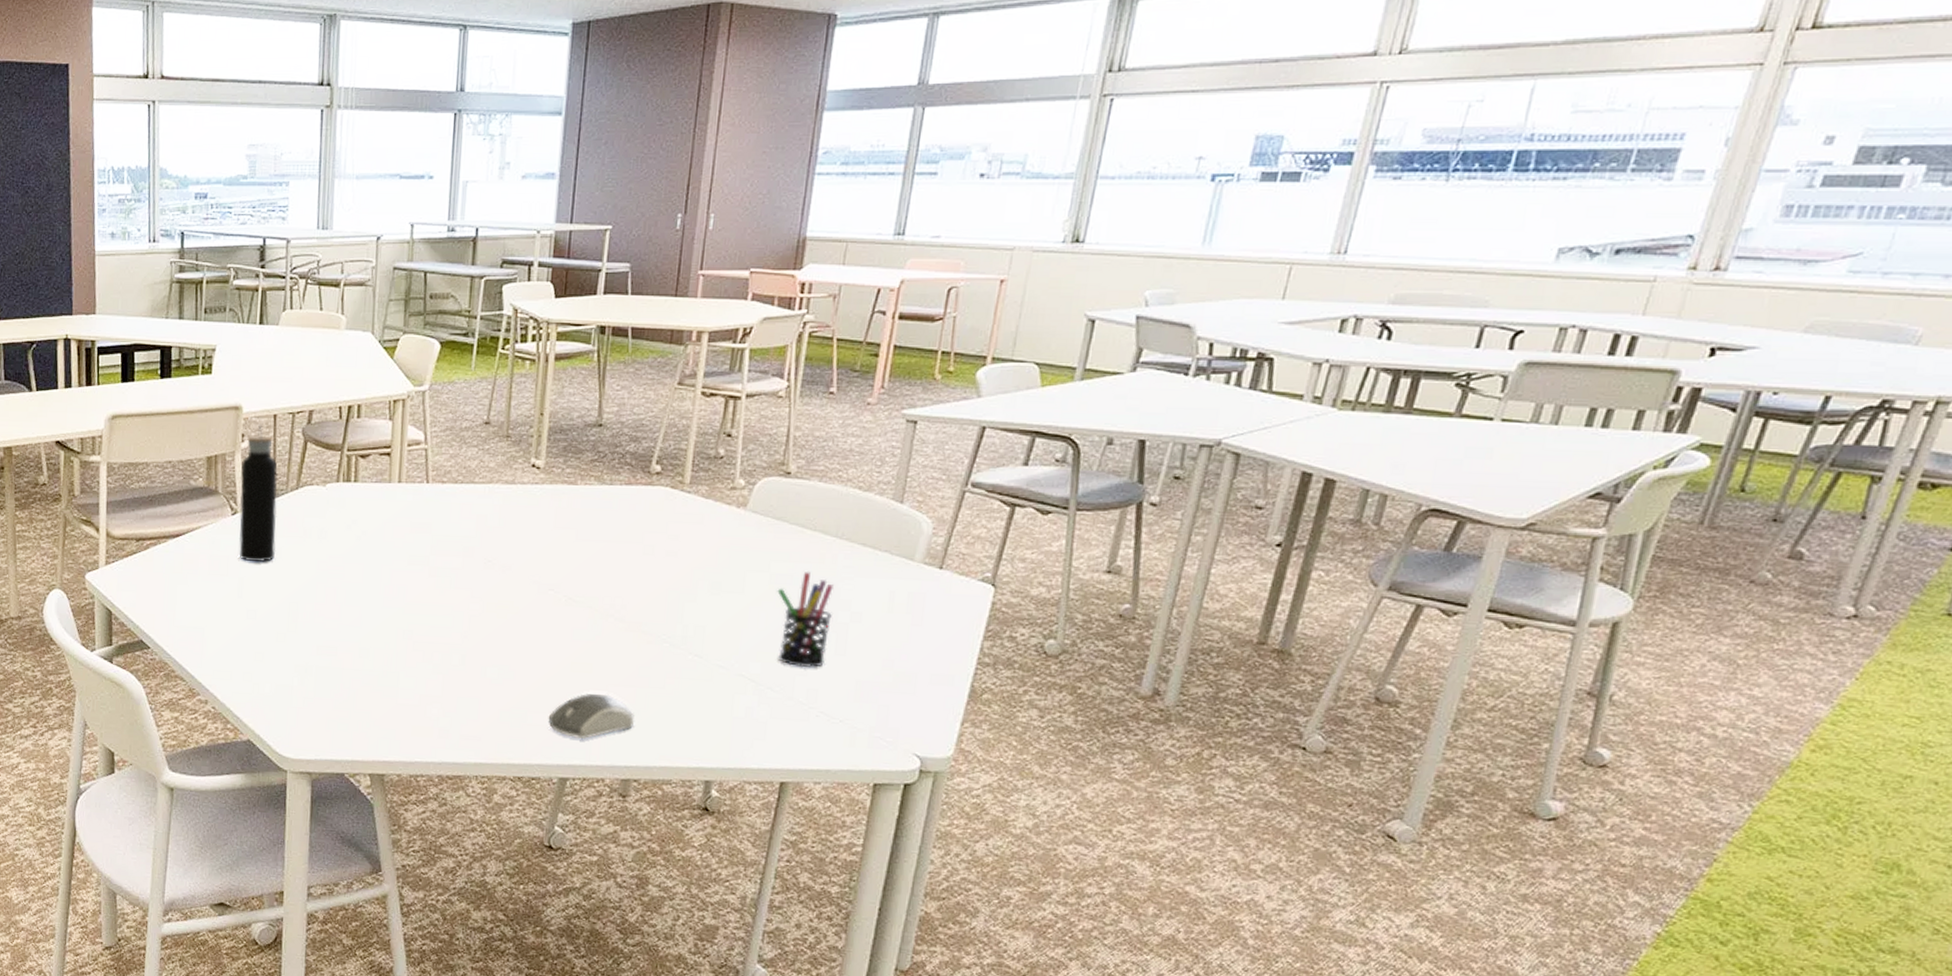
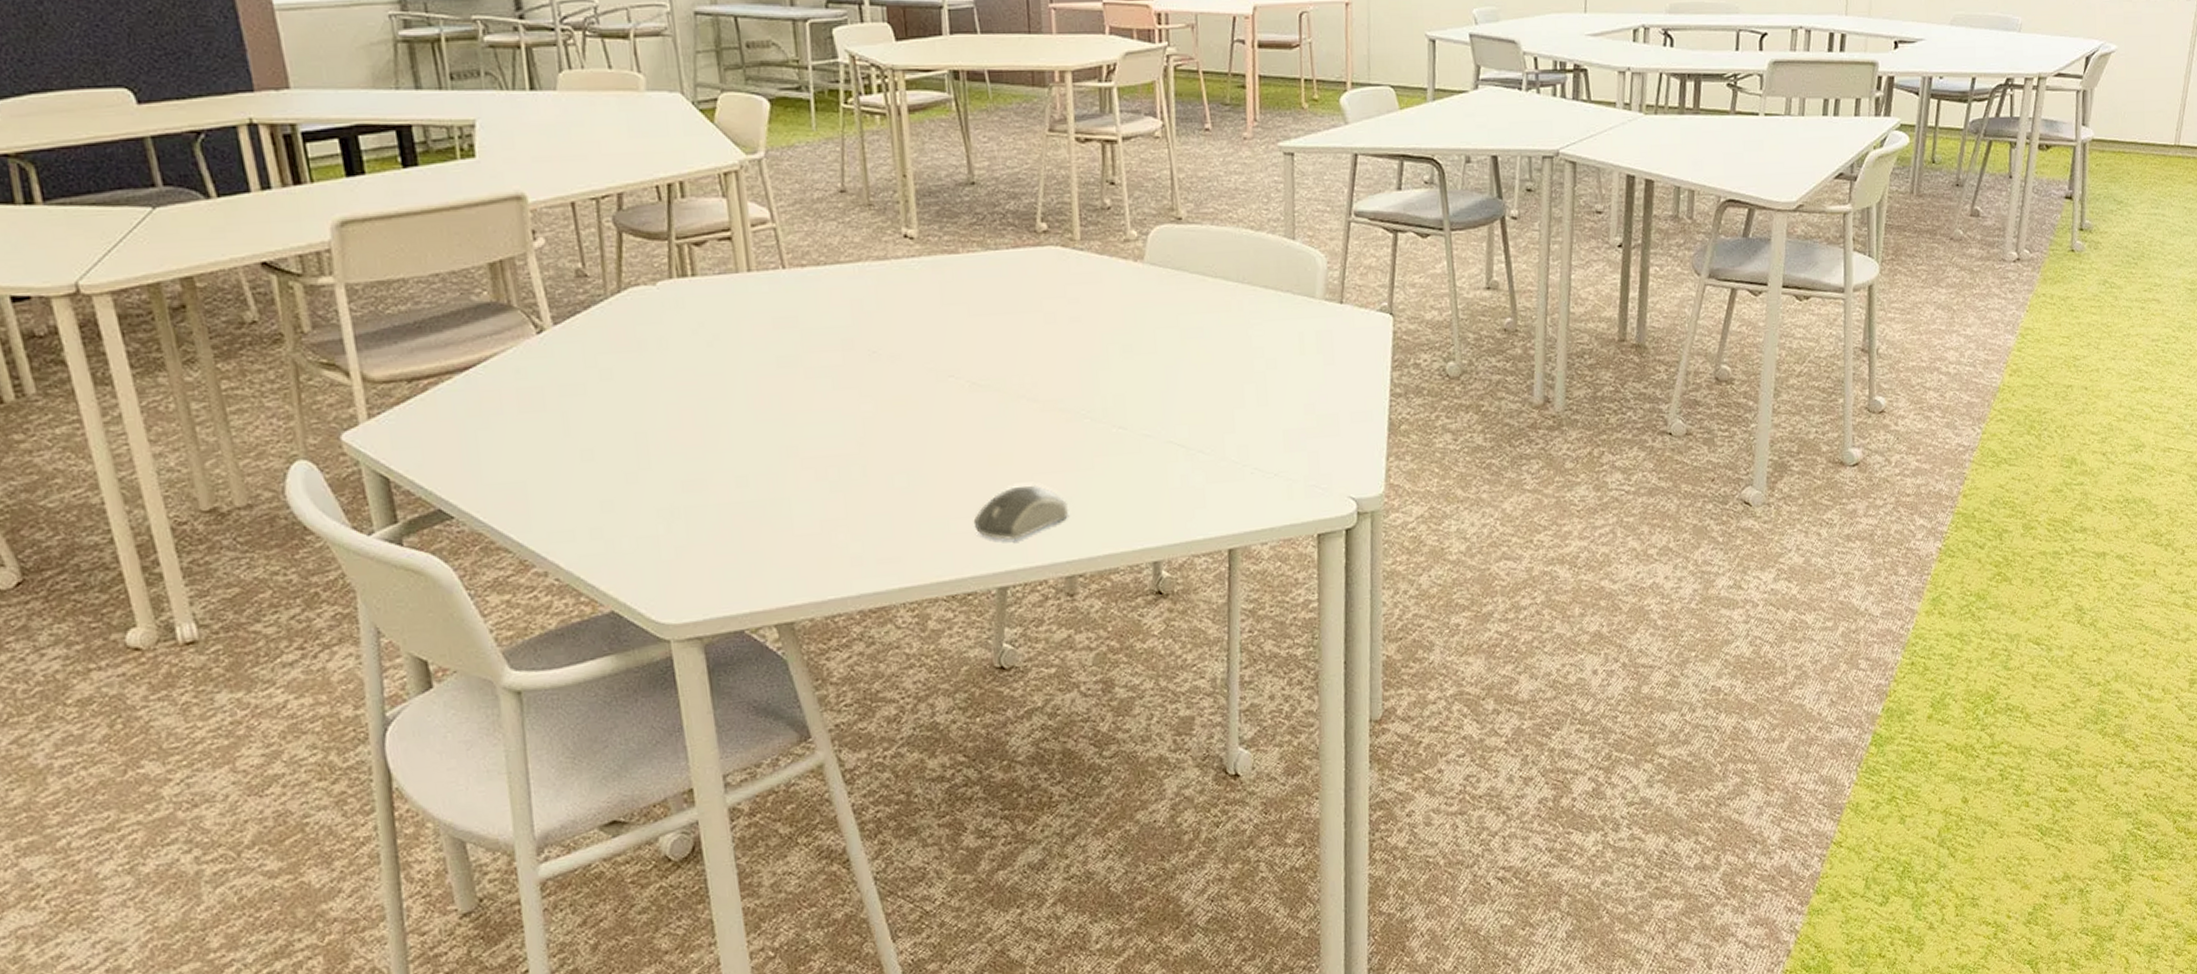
water bottle: present [239,425,278,562] -> none [538,216,606,389]
pen holder: present [777,571,833,668] -> none [1190,321,1249,425]

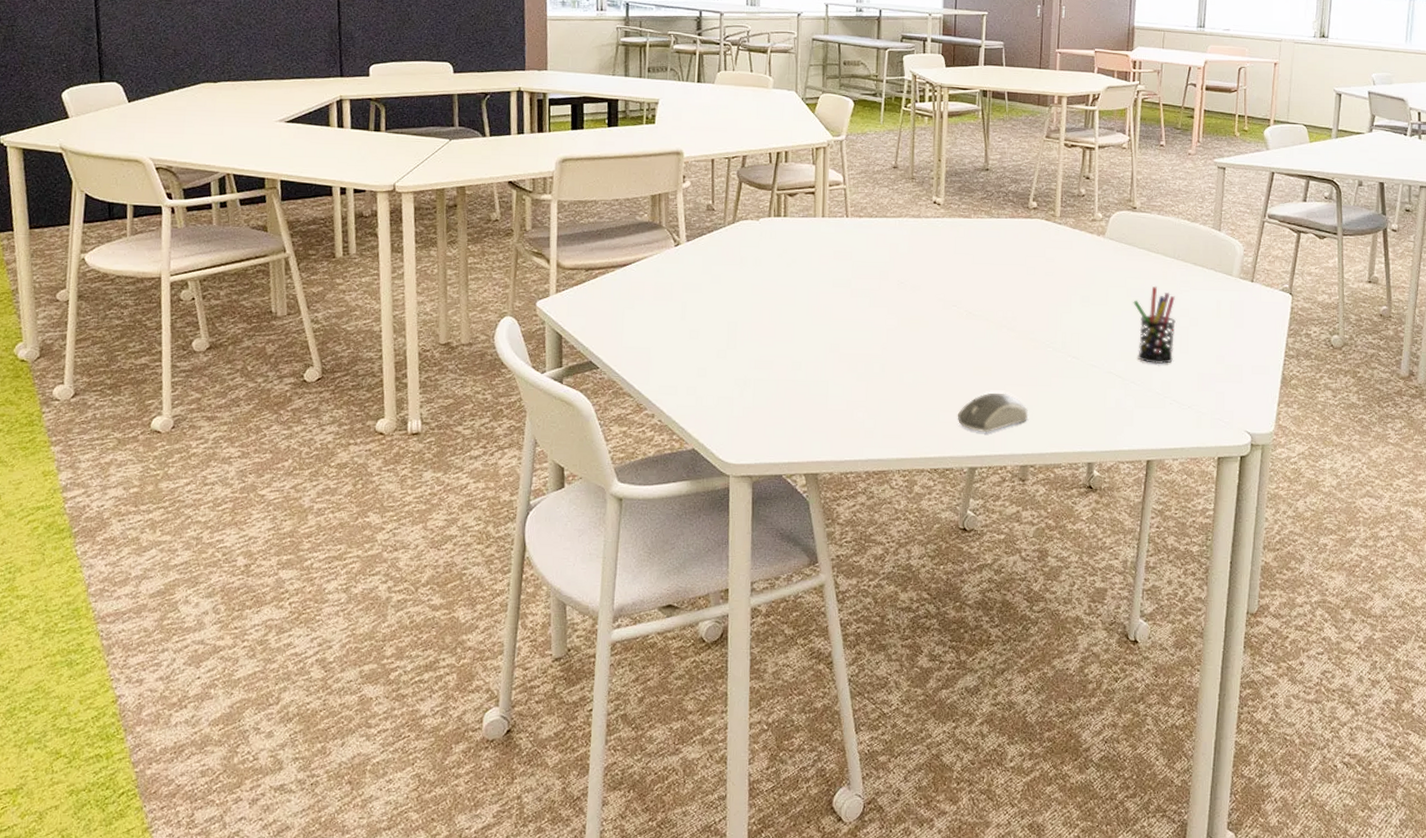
pen holder: none [1190,321,1249,425] -> present [1133,285,1176,365]

